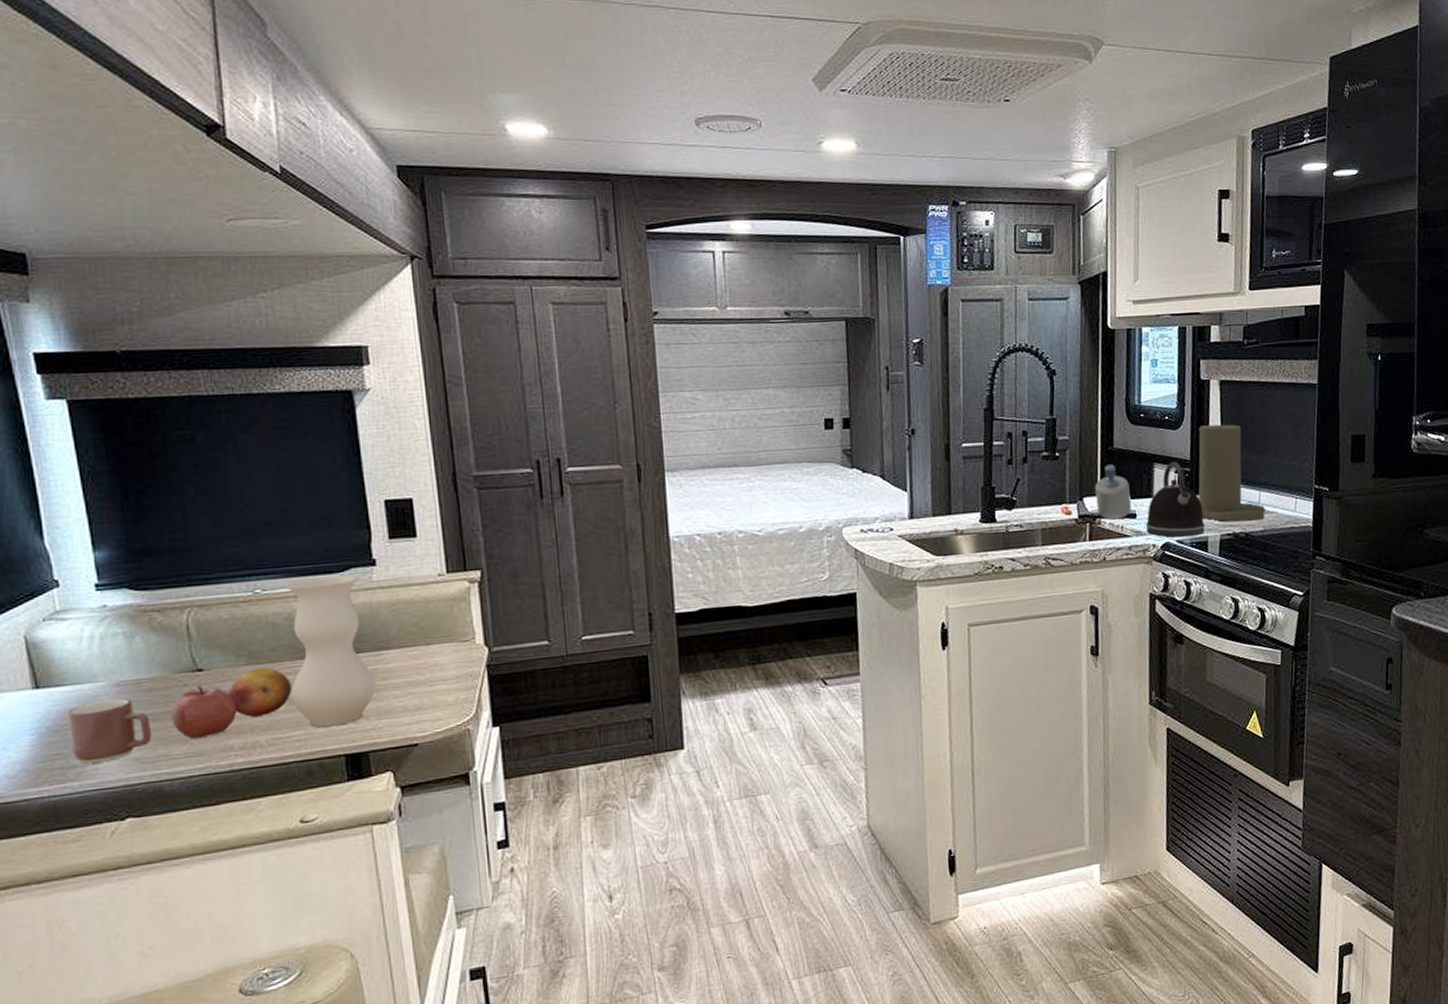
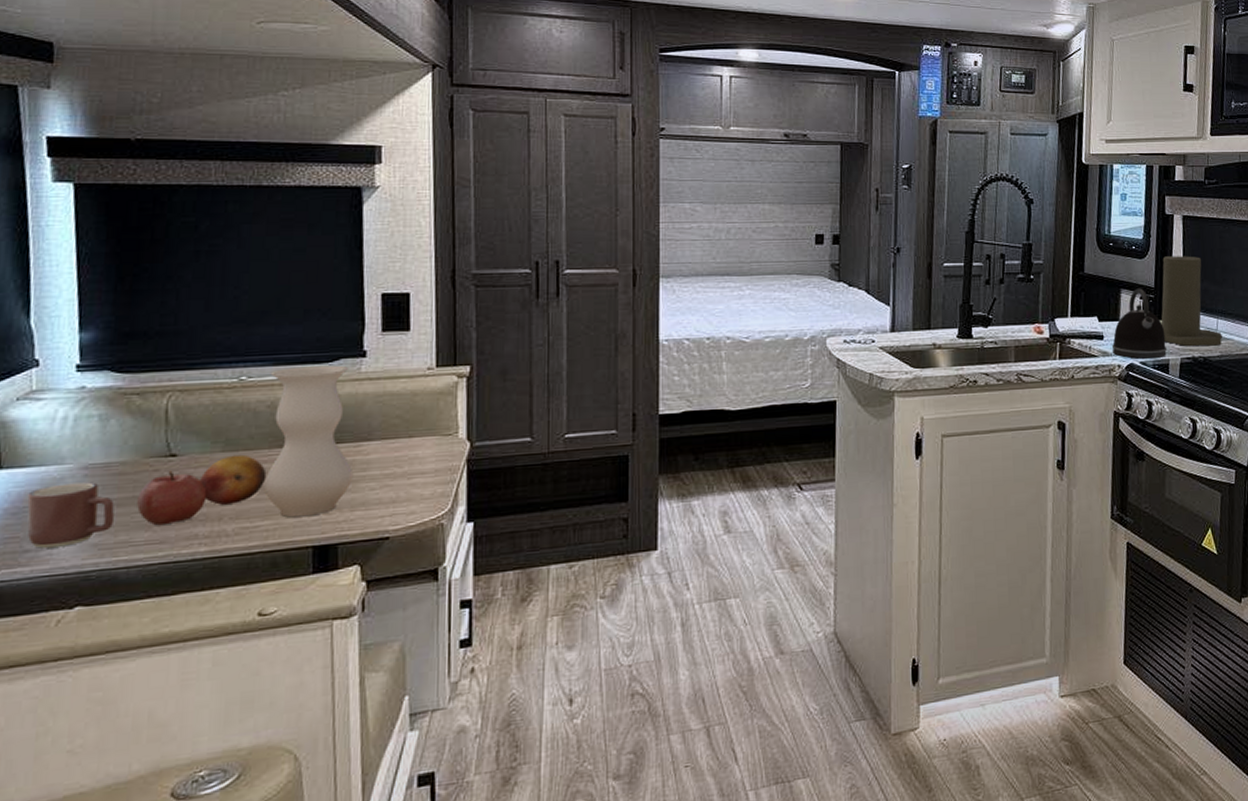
soap dispenser: present [1095,464,1132,520] -> none [1066,289,1099,340]

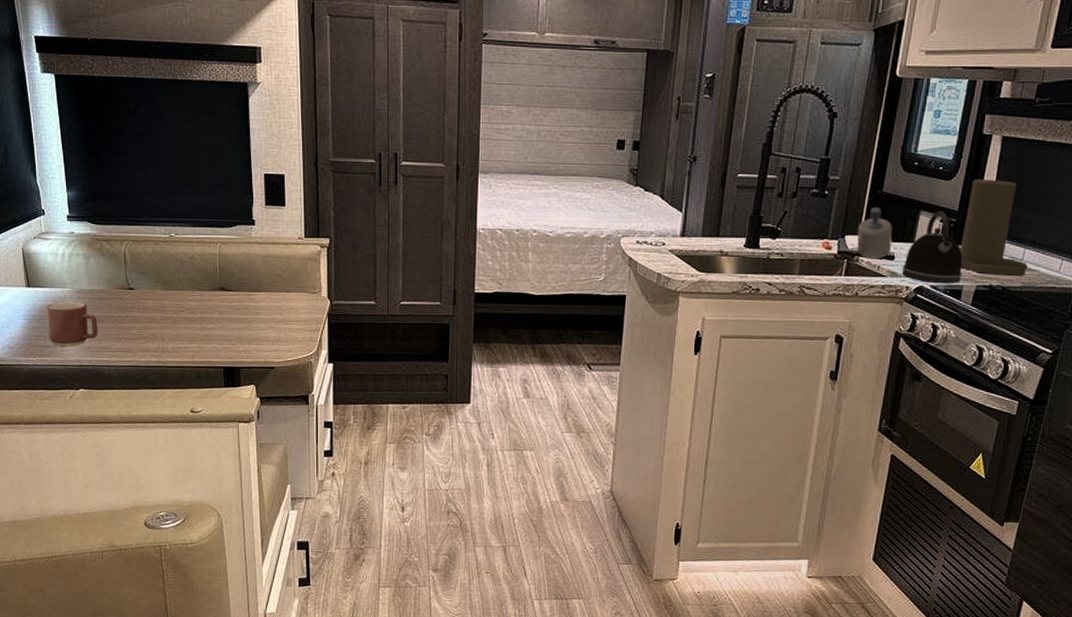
fruit: present [137,470,207,526] -> none [111,299,154,339]
fruit: present [199,454,267,505] -> none [148,293,191,329]
vase: present [262,365,354,518] -> none [189,229,249,345]
soap dispenser: none [1066,289,1099,340] -> present [857,207,892,259]

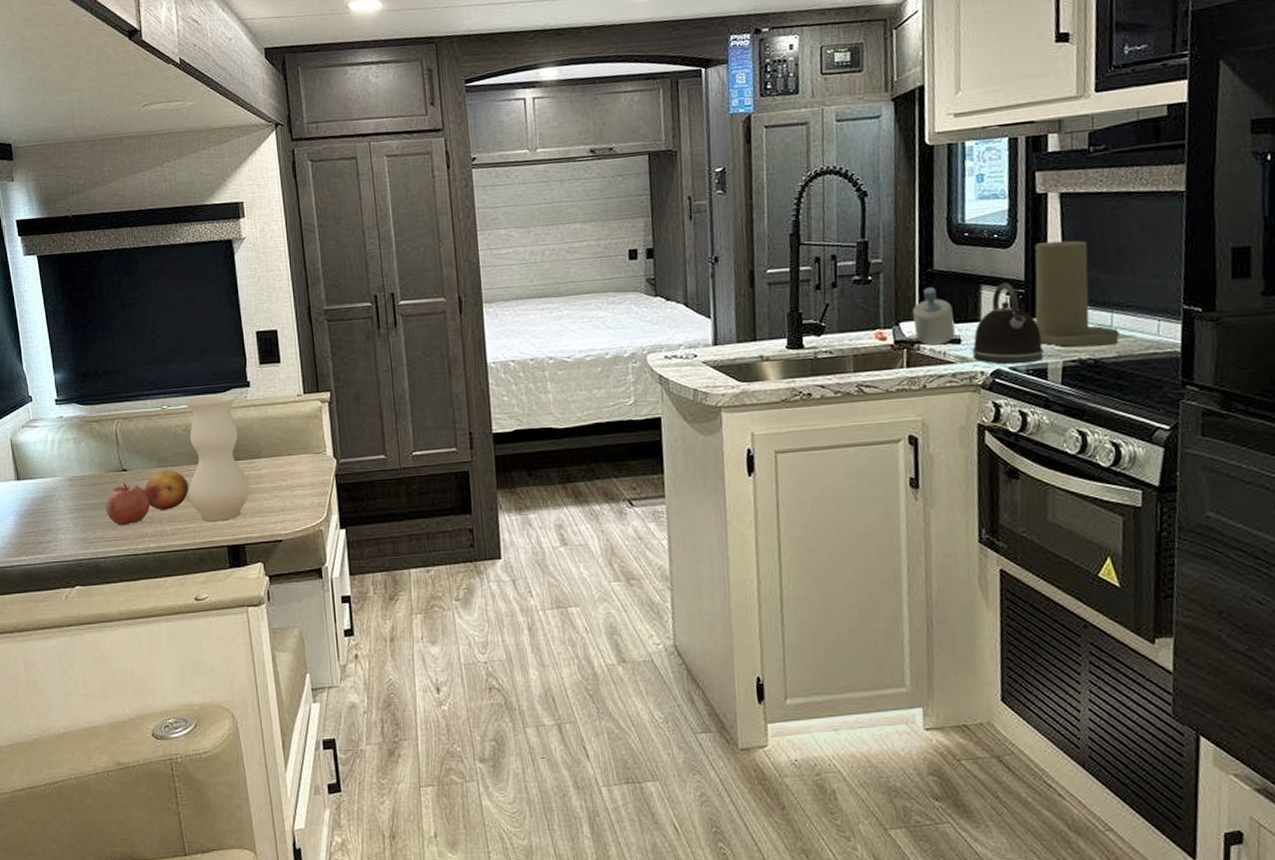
mug: present [46,302,98,346] -> none [37,490,92,541]
fruit: none [111,299,154,339] -> present [105,482,151,526]
fruit: none [148,293,191,329] -> present [143,469,189,510]
vase: none [189,229,249,345] -> present [183,394,251,522]

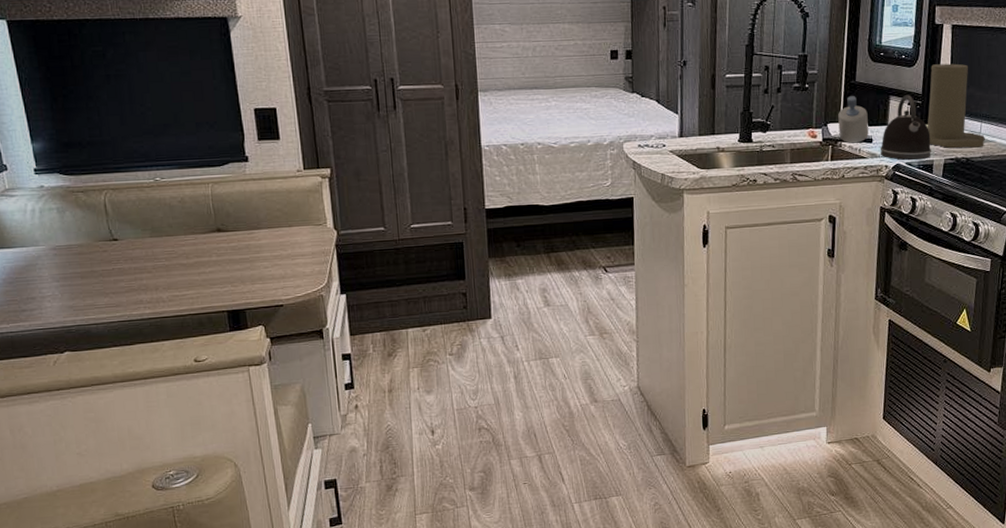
fruit: present [105,482,151,526] -> none [95,251,145,293]
fruit: present [143,469,189,510] -> none [137,239,186,278]
vase: present [183,394,251,522] -> none [177,168,251,289]

